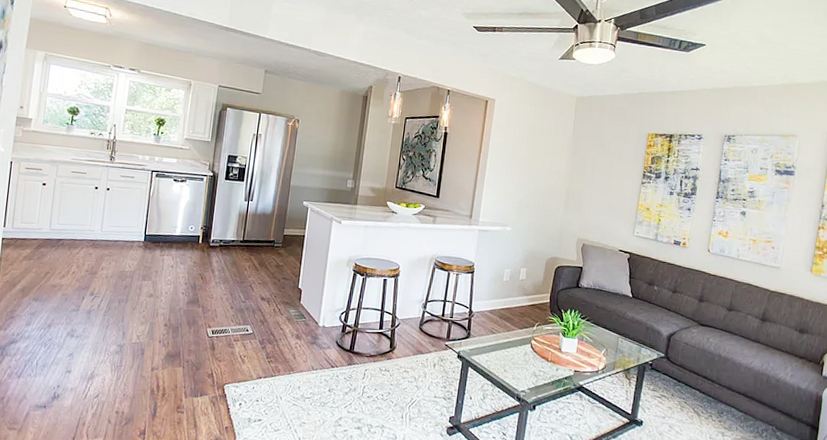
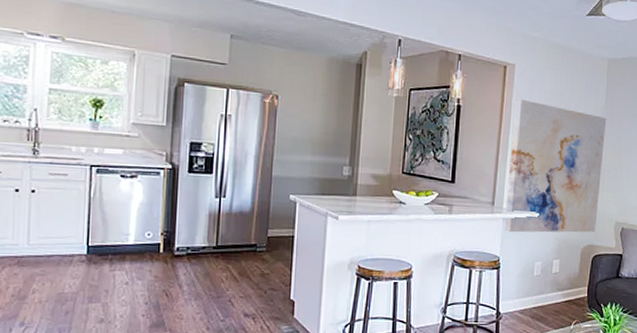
wall art: none [479,128,573,247] -> present [504,99,607,233]

